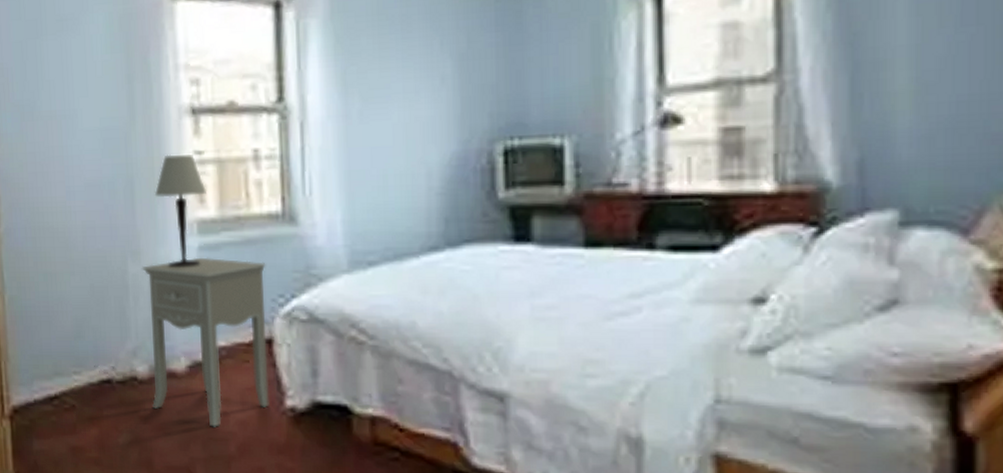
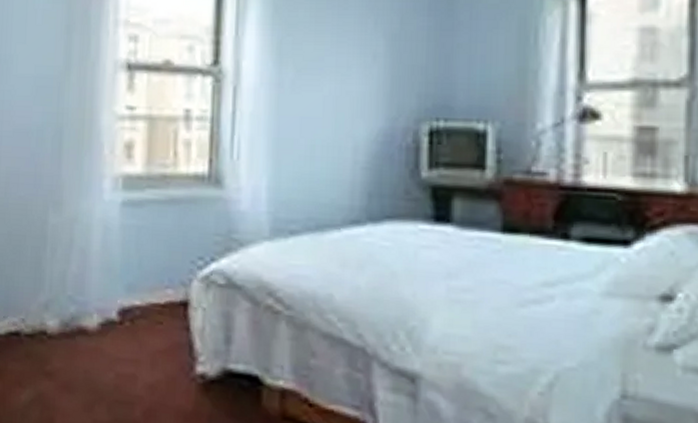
nightstand: present [142,257,269,427] -> none [59,212,188,390]
table lamp: present [155,154,206,268] -> none [83,107,135,223]

